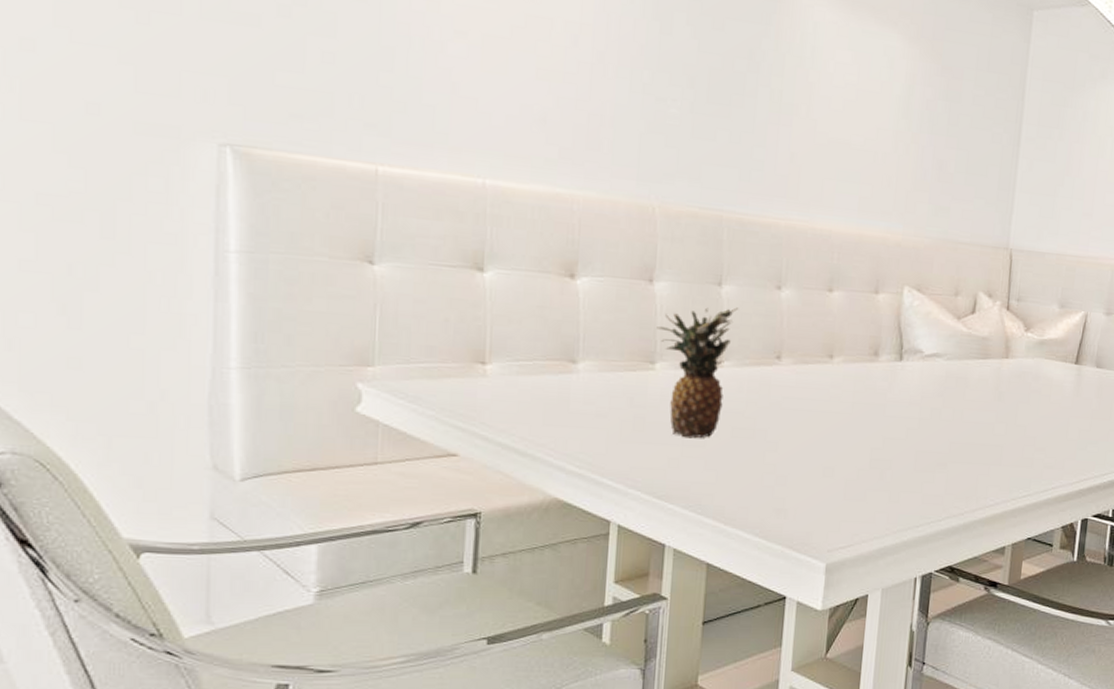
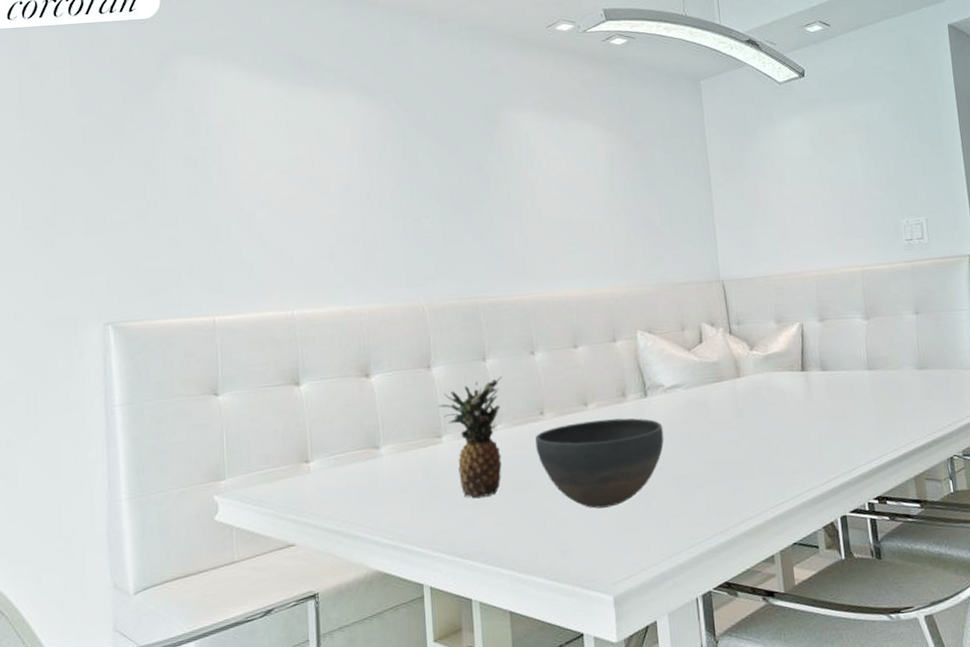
bowl: none [765,375,914,472] -> present [535,418,664,509]

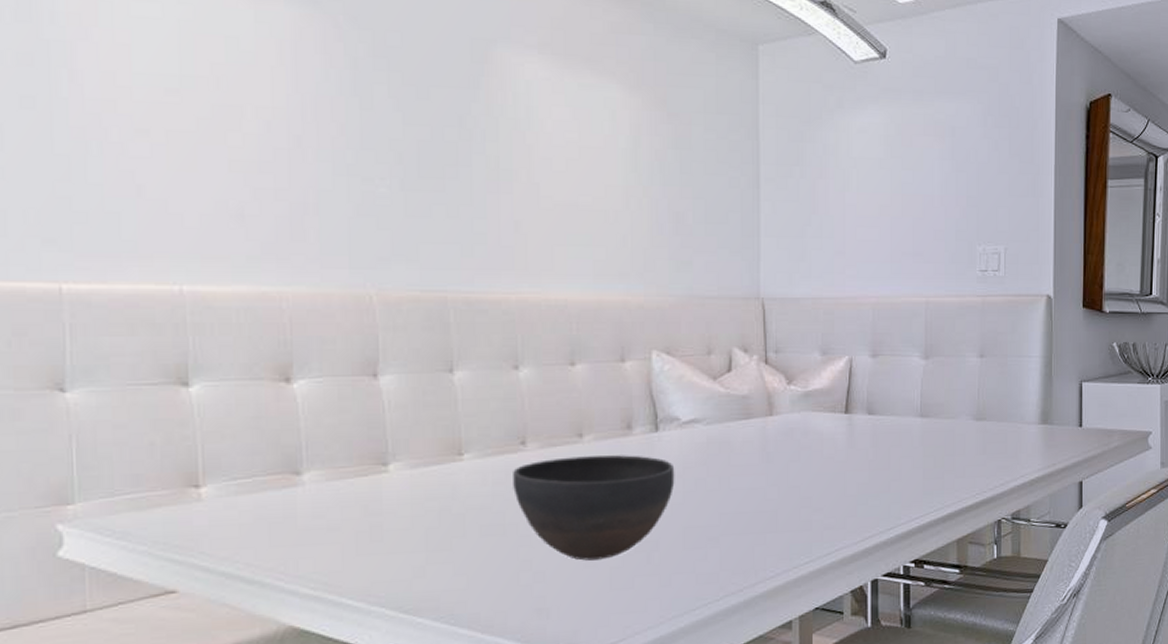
fruit: present [439,376,502,499] -> none [386,394,473,543]

